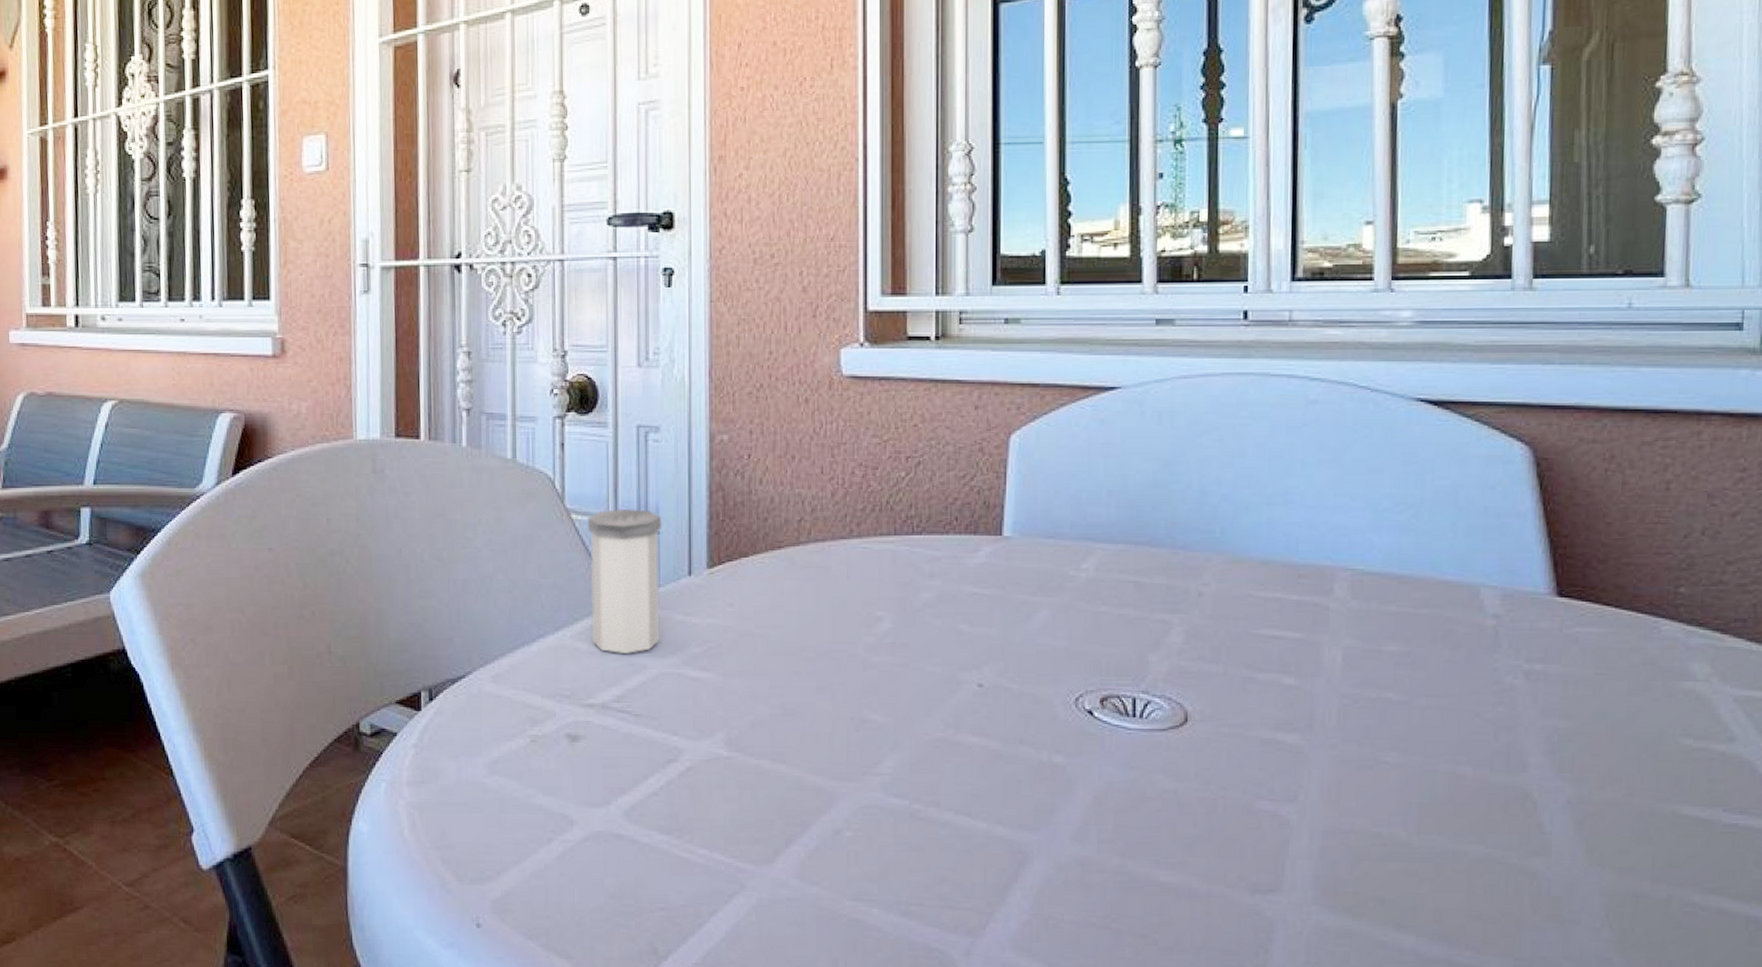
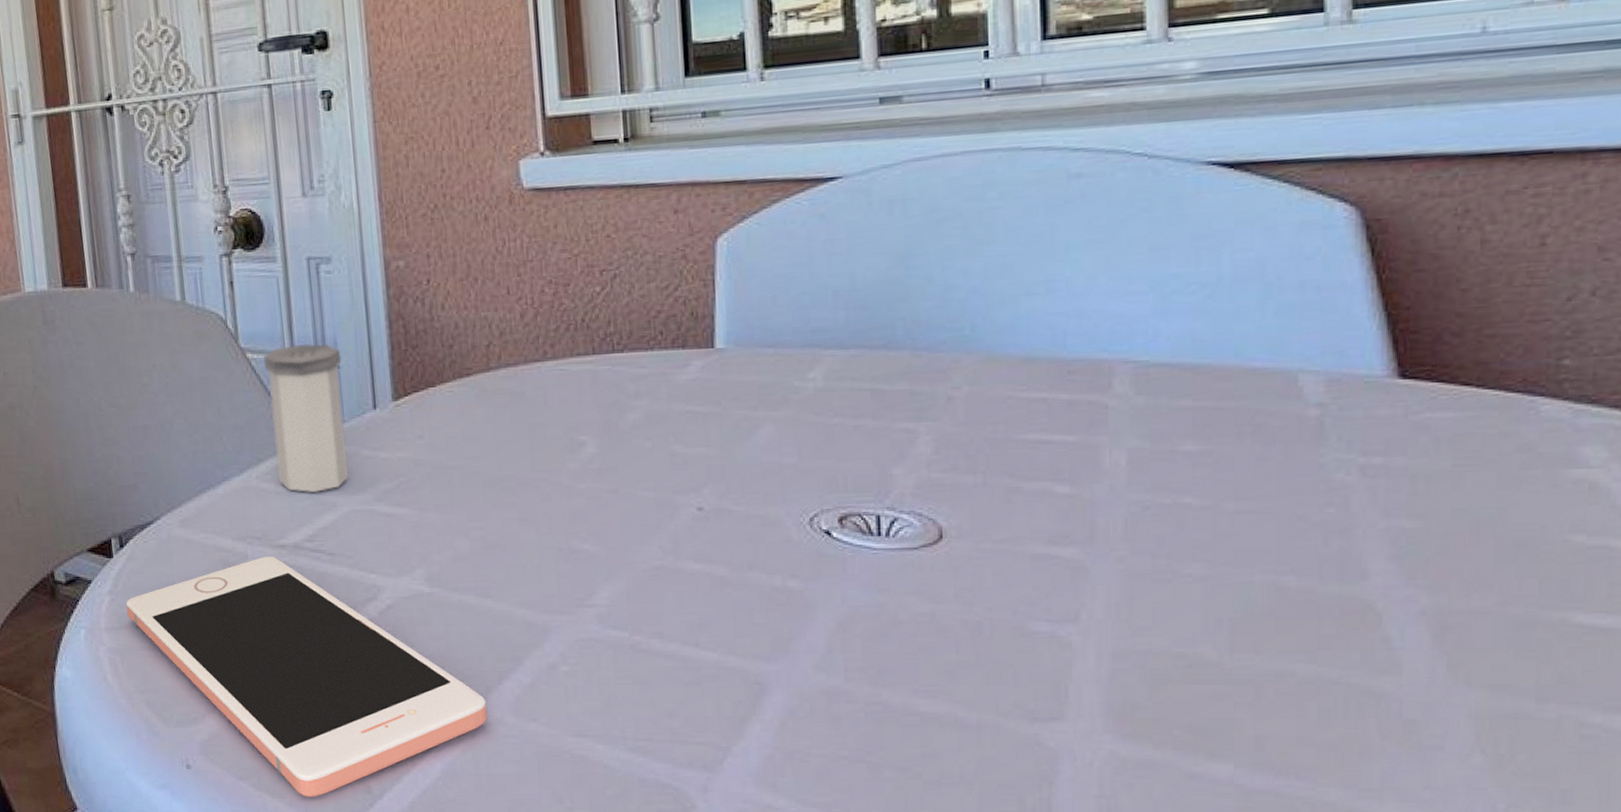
cell phone: none [430,714,773,958] -> present [126,556,487,797]

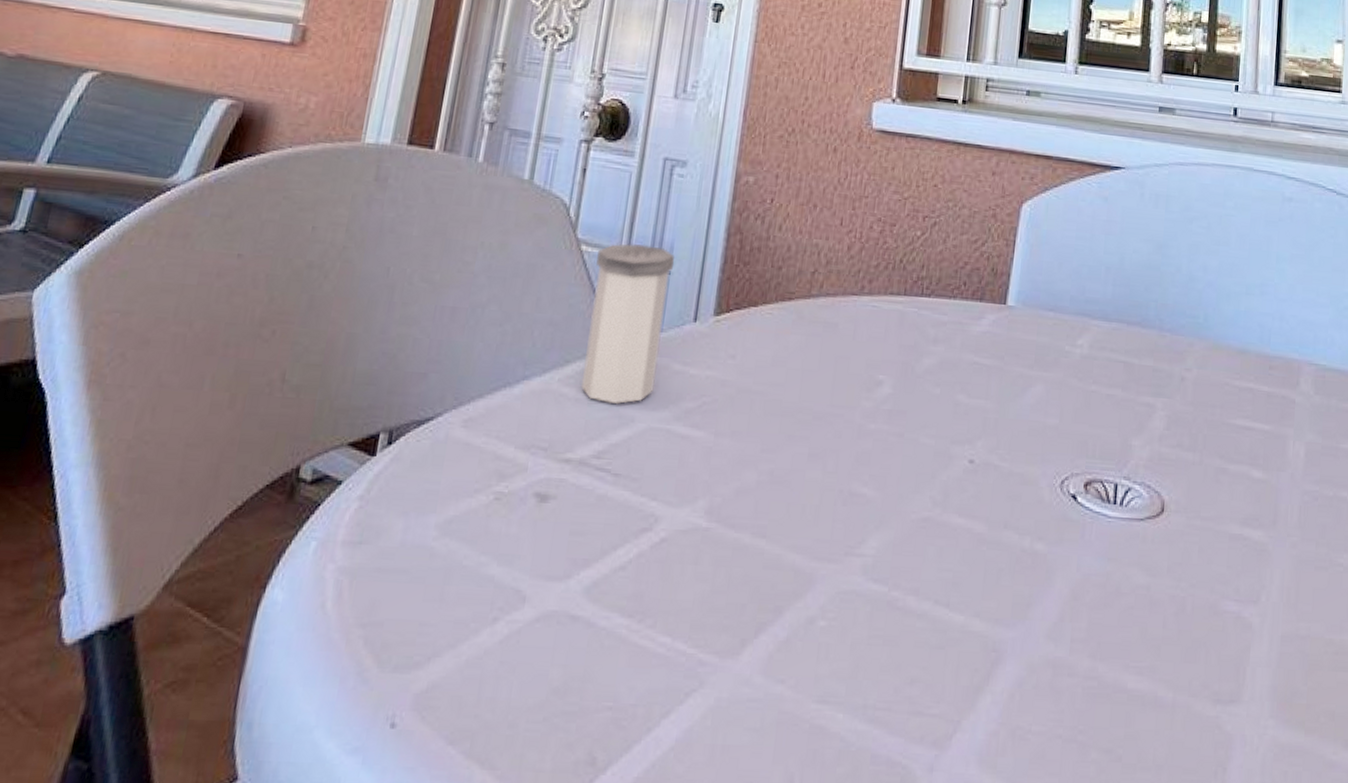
cell phone: present [126,556,487,797] -> none [373,470,738,769]

